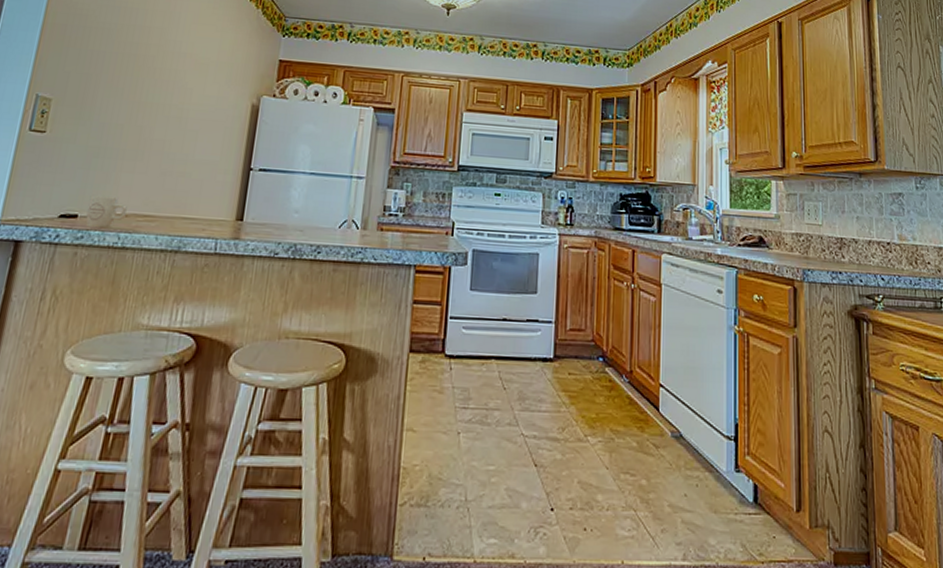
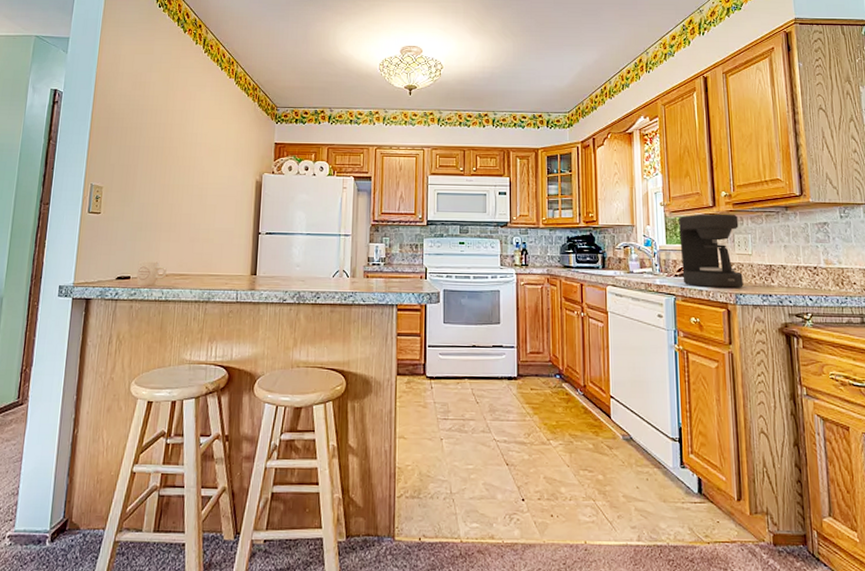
coffee maker: none [745,176,812,263] -> present [679,213,744,289]

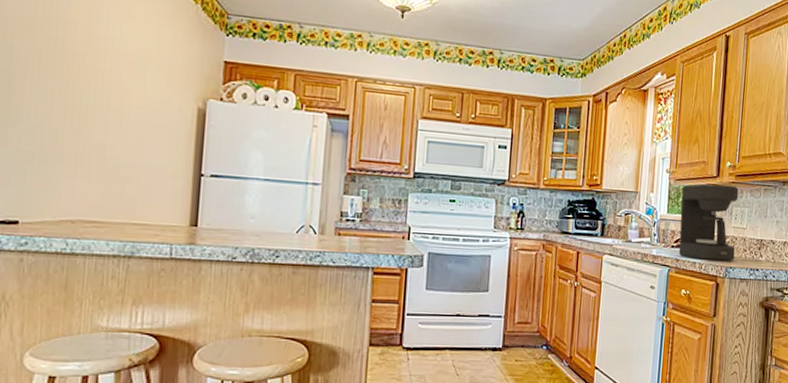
mug: present [136,260,167,286] -> none [28,200,72,235]

